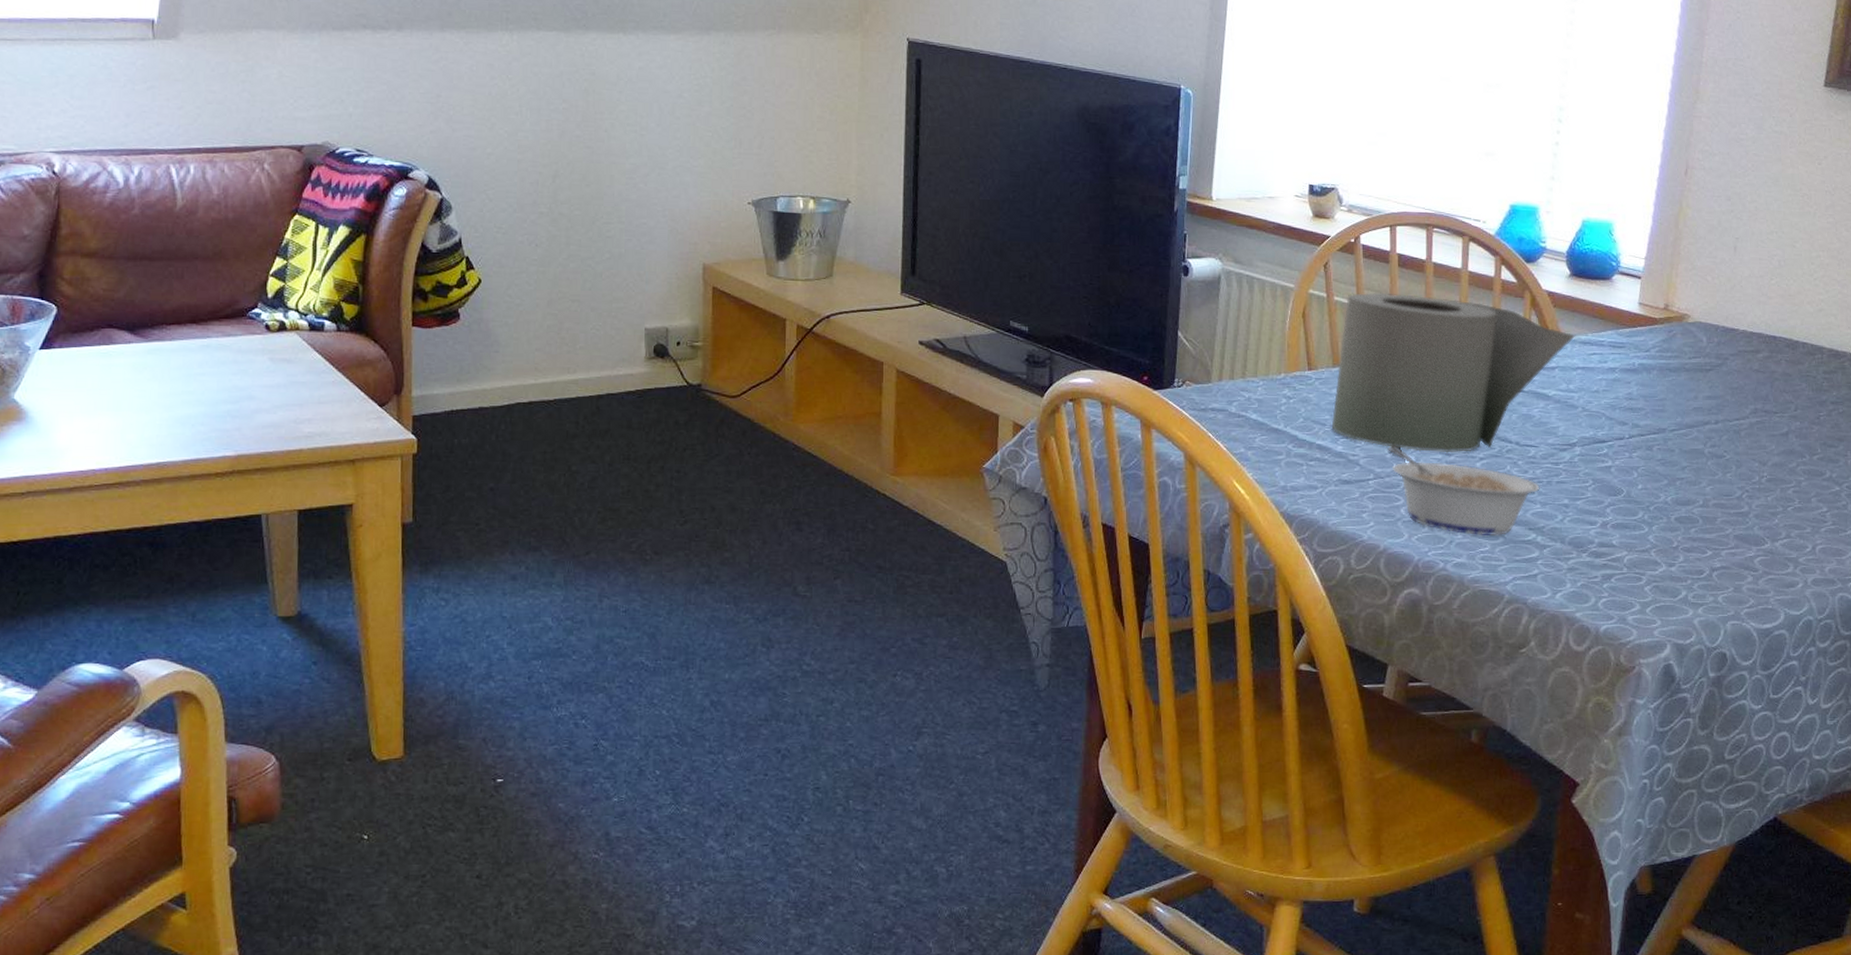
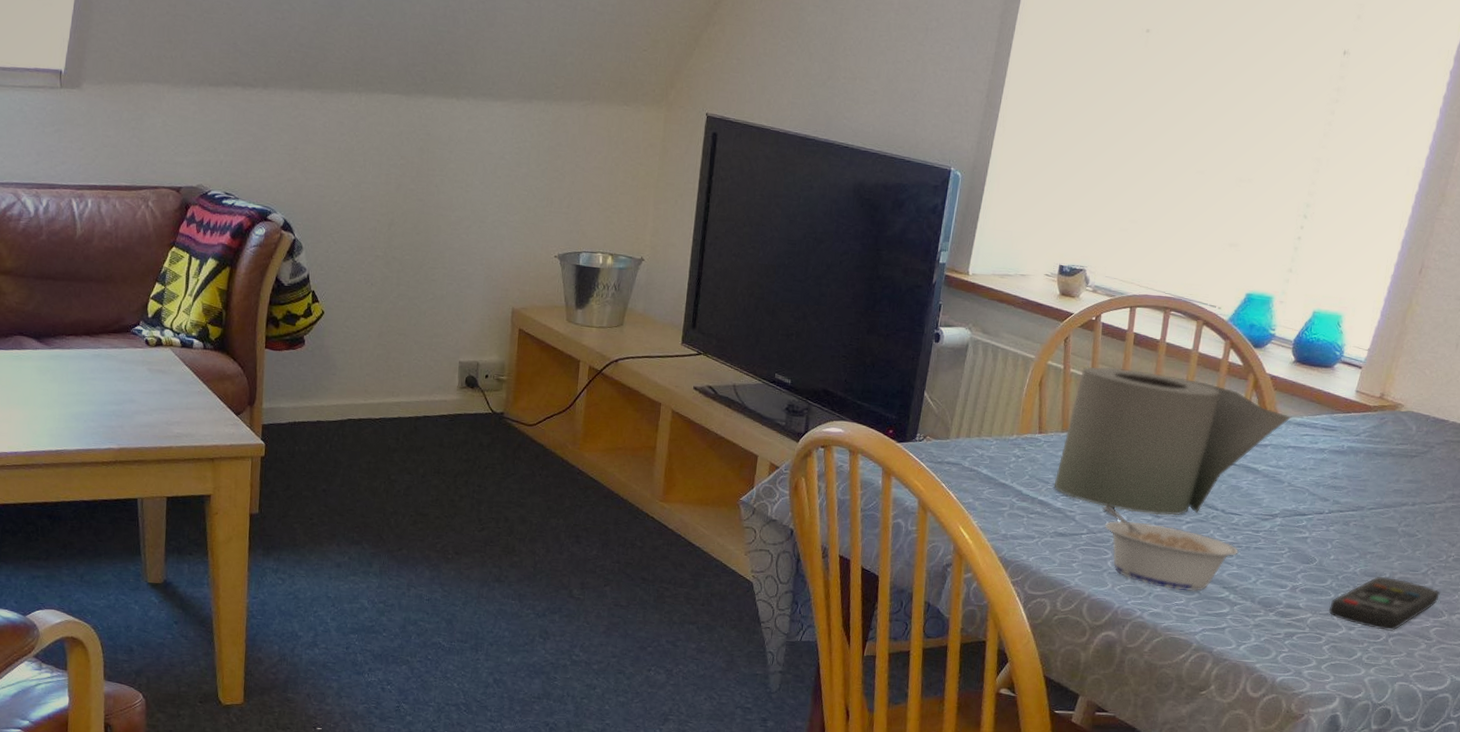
remote control: none [1644,504,1759,564] -> present [1328,576,1440,631]

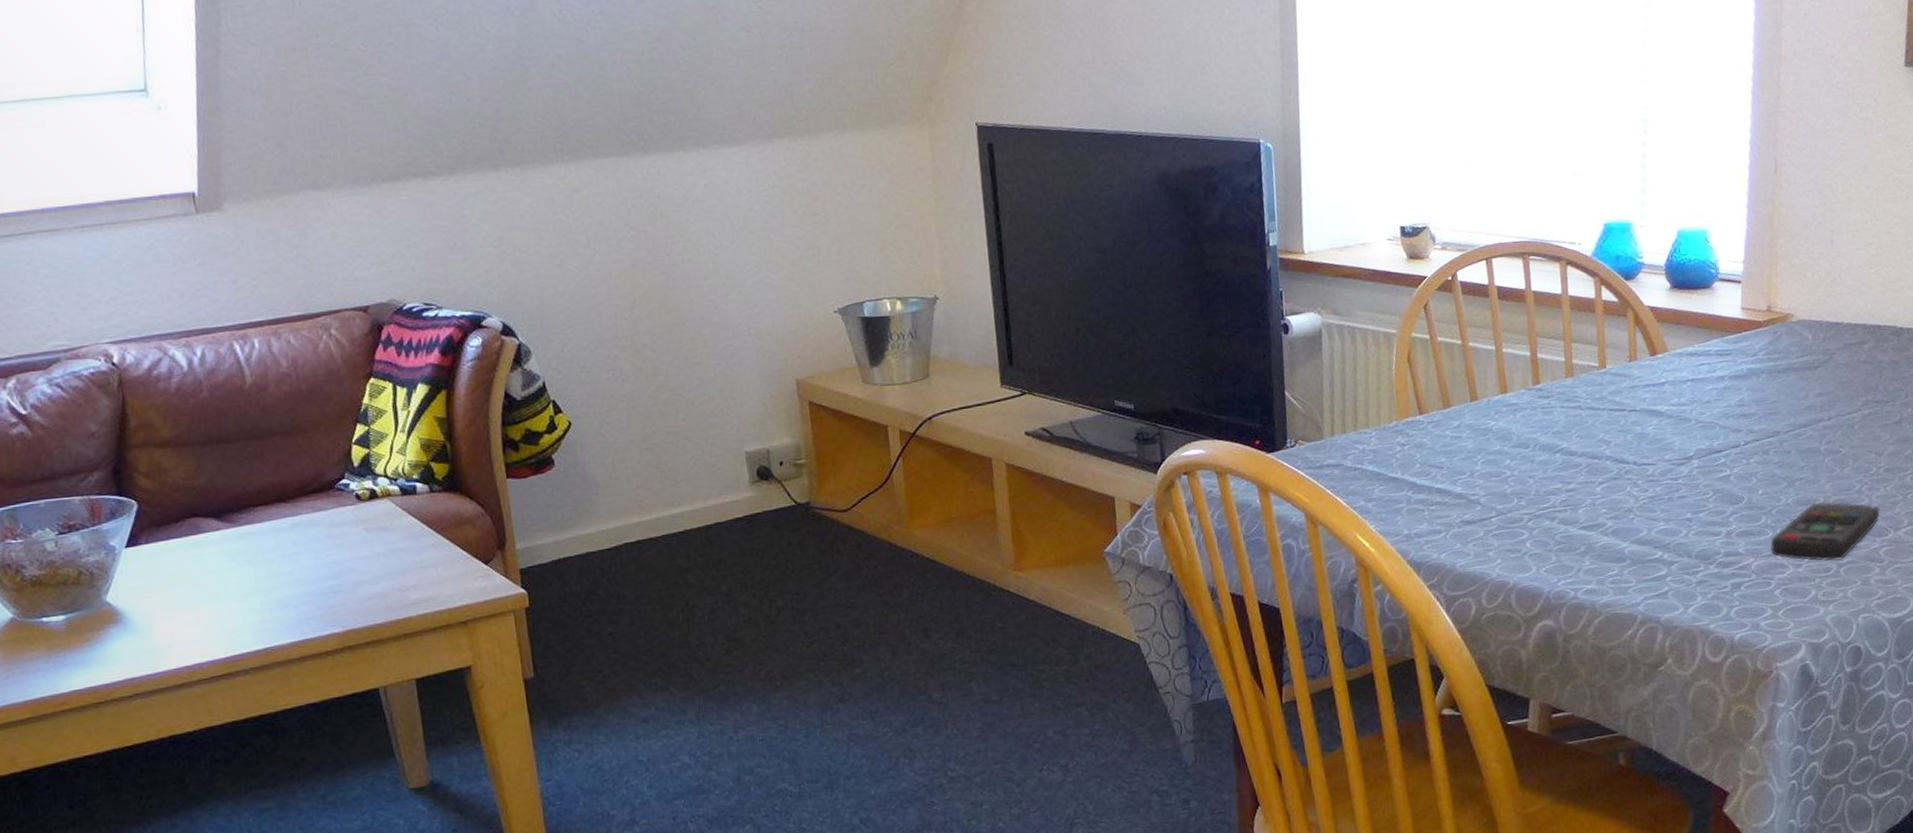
toilet paper roll: present [1054,366,1292,515] -> none [1448,326,1682,483]
legume: present [1102,506,1239,592] -> none [1506,481,1662,560]

